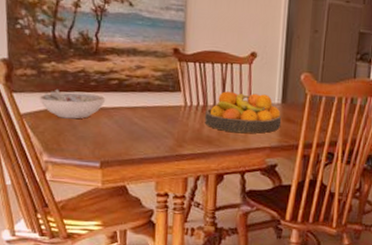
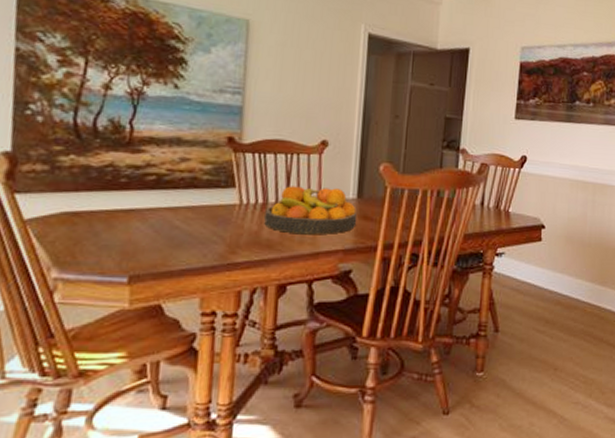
bowl: present [39,89,106,119] -> none [50,187,140,224]

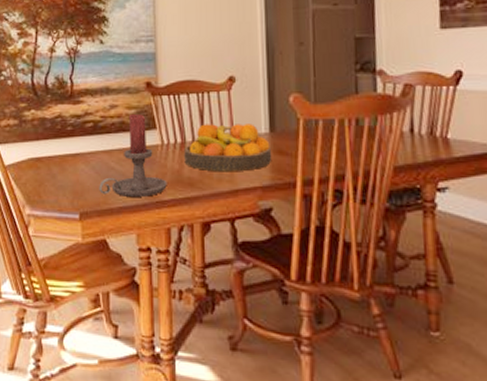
candle holder: none [157,169,242,259] -> present [99,113,167,197]

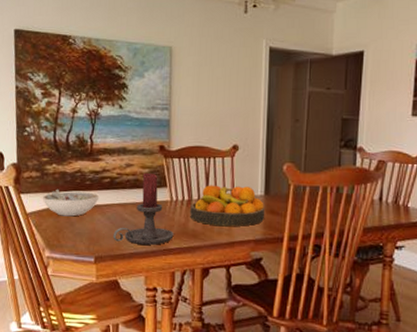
bowl: none [21,137,82,168] -> present [42,189,100,217]

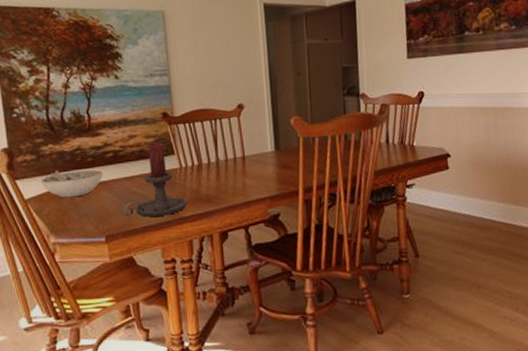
fruit bowl: present [190,185,265,227] -> none [201,144,278,188]

